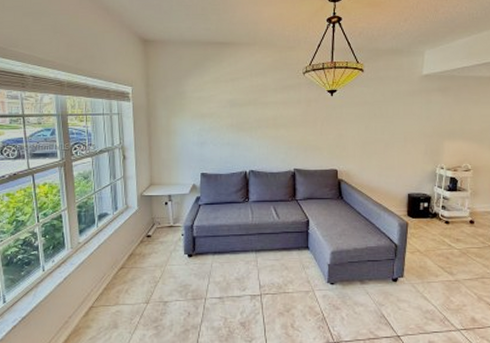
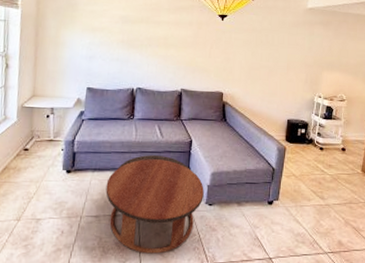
coffee table: none [227,237,325,333] -> present [105,155,204,254]

